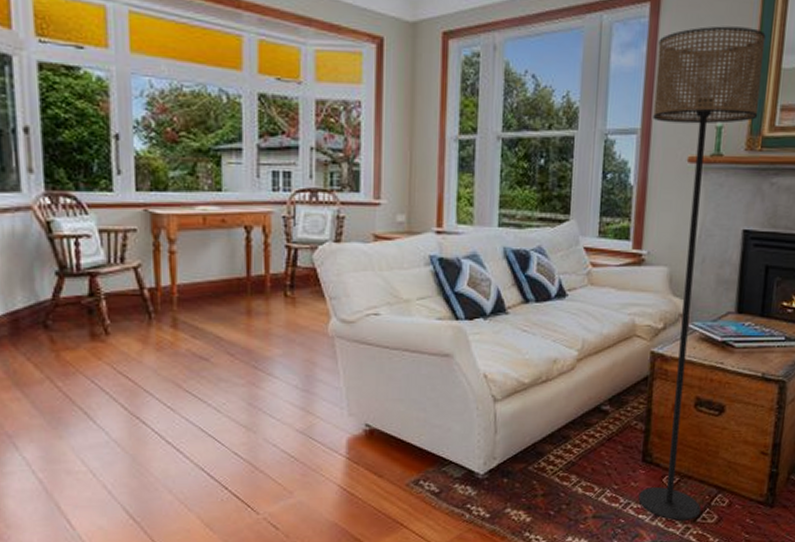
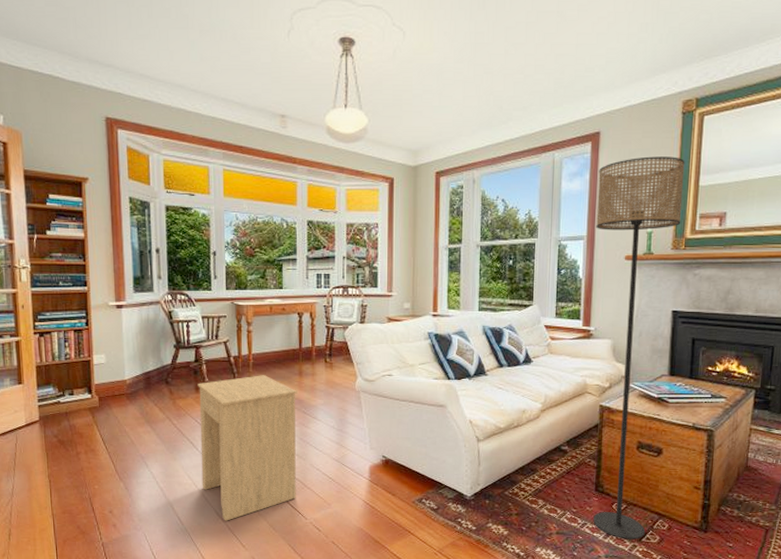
side table: none [94,315,244,522] -> present [197,375,297,521]

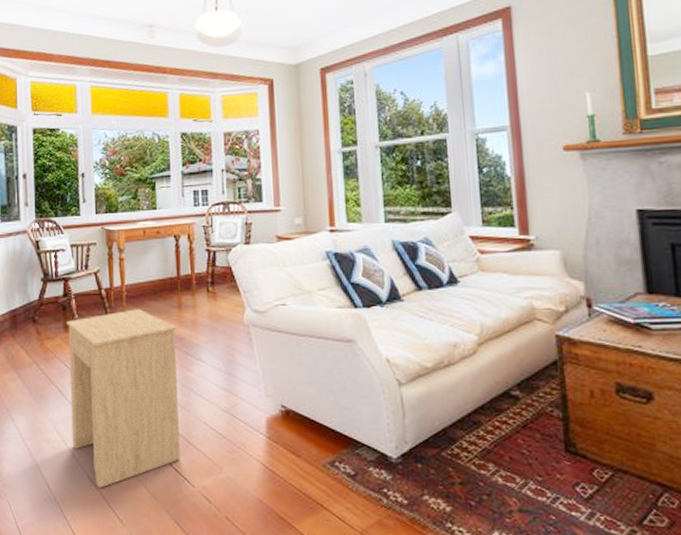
floor lamp: present [593,156,685,540] -> none [515,25,647,522]

